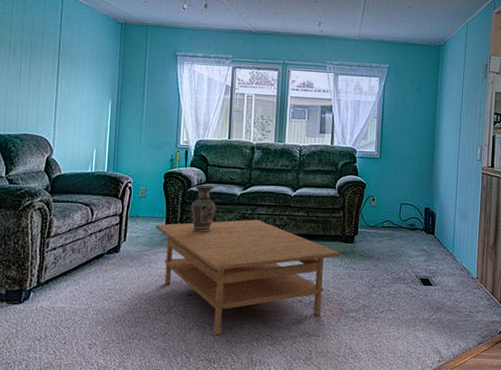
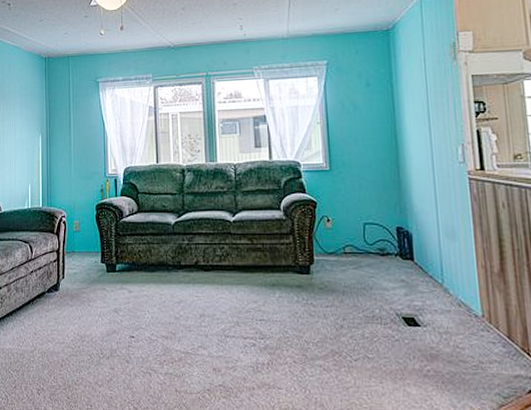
coffee table: present [155,219,341,336] -> none [92,250,296,384]
vase: present [190,184,216,234] -> none [124,214,150,268]

